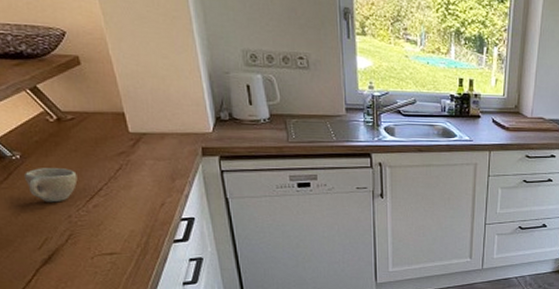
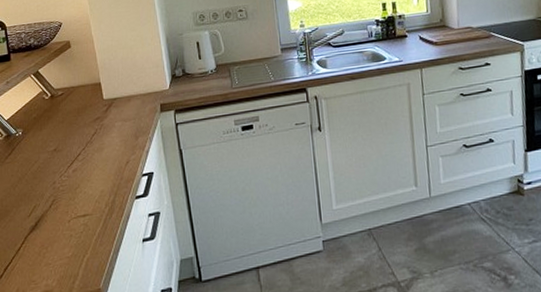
cup: present [23,168,78,203] -> none [23,138,62,172]

